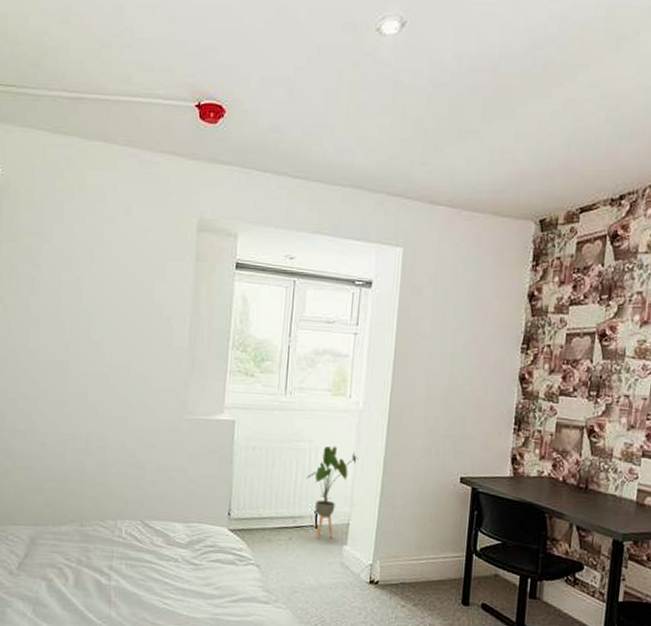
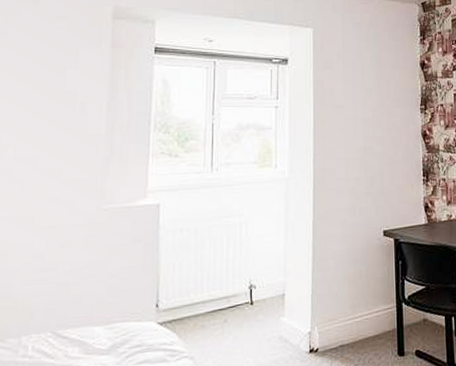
house plant: present [306,446,358,539] -> none [238,217,288,315]

